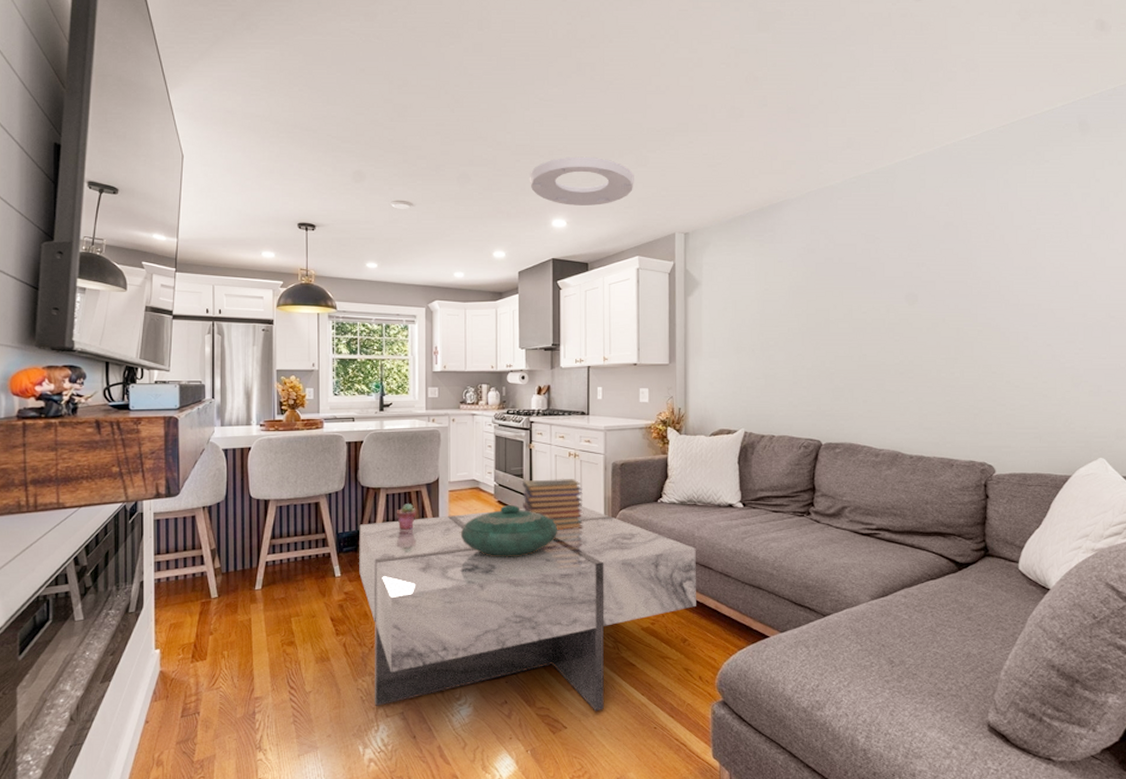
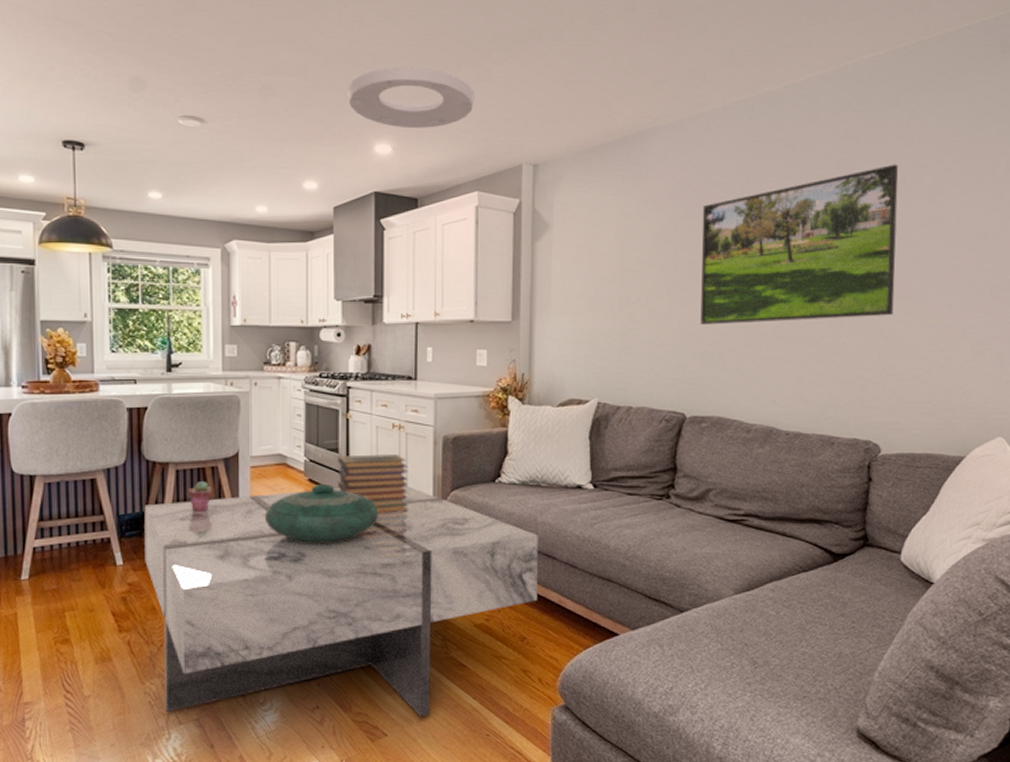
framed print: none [829,225,1000,364] -> present [700,164,899,325]

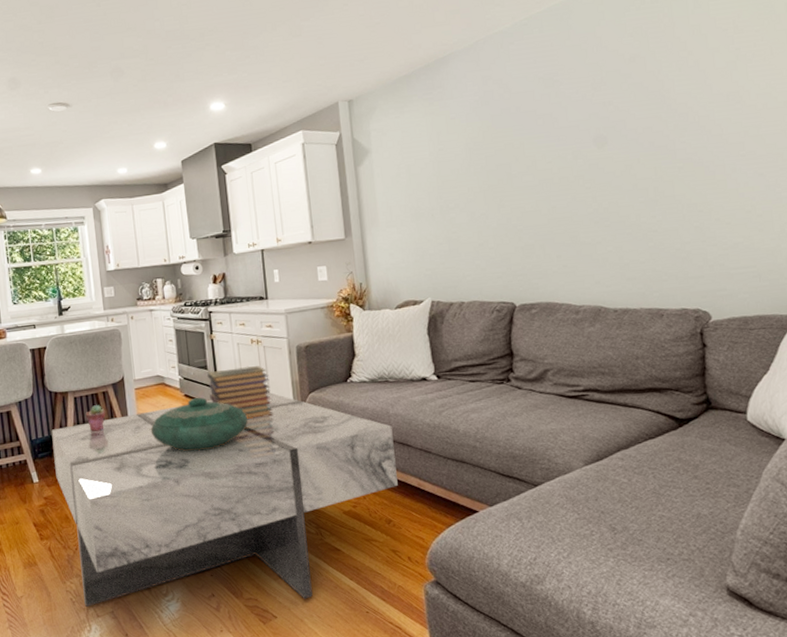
ceiling light: present [347,66,474,128] -> none [182,33,291,87]
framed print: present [700,164,899,325] -> none [506,51,705,220]

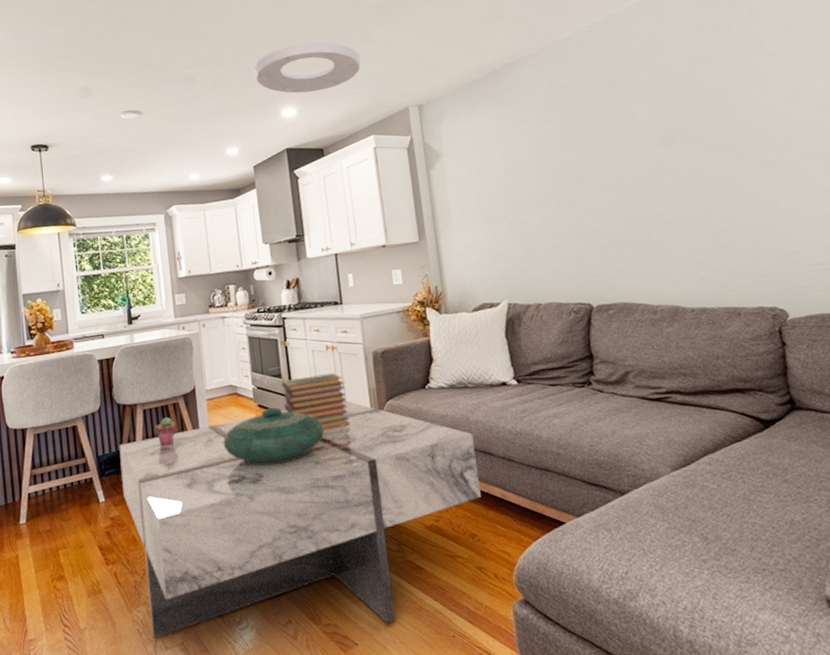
ceiling light: none [182,33,291,87] -> present [253,42,361,94]

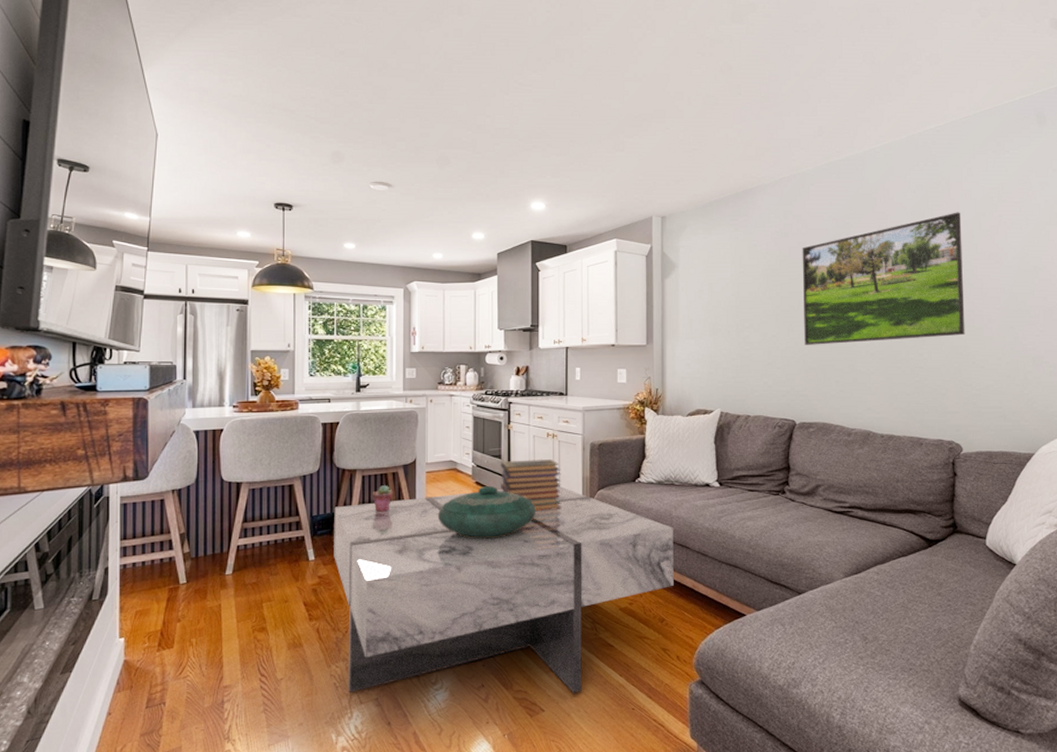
ceiling light: present [253,42,361,94] -> none [508,140,612,189]
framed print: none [574,55,772,221] -> present [802,212,965,345]

